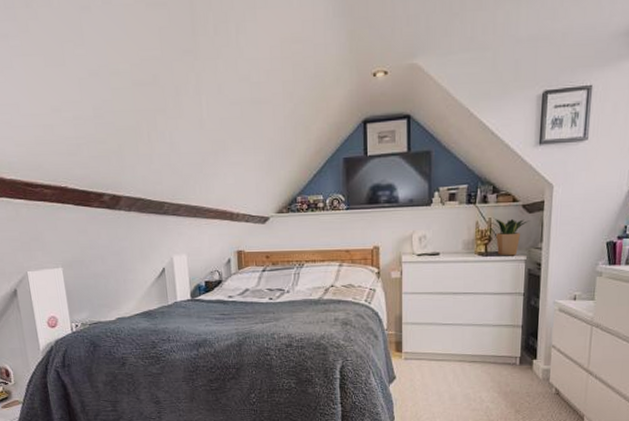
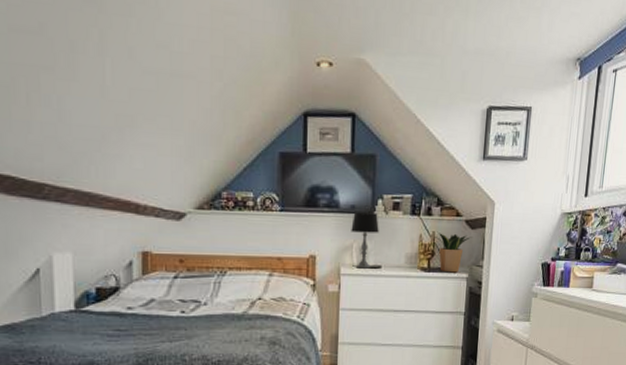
table lamp: none [410,205,436,256] -> present [351,212,379,269]

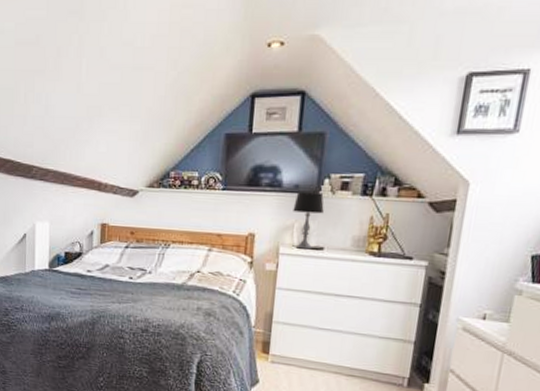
potted plant: present [434,233,474,273] -> none [387,215,438,260]

